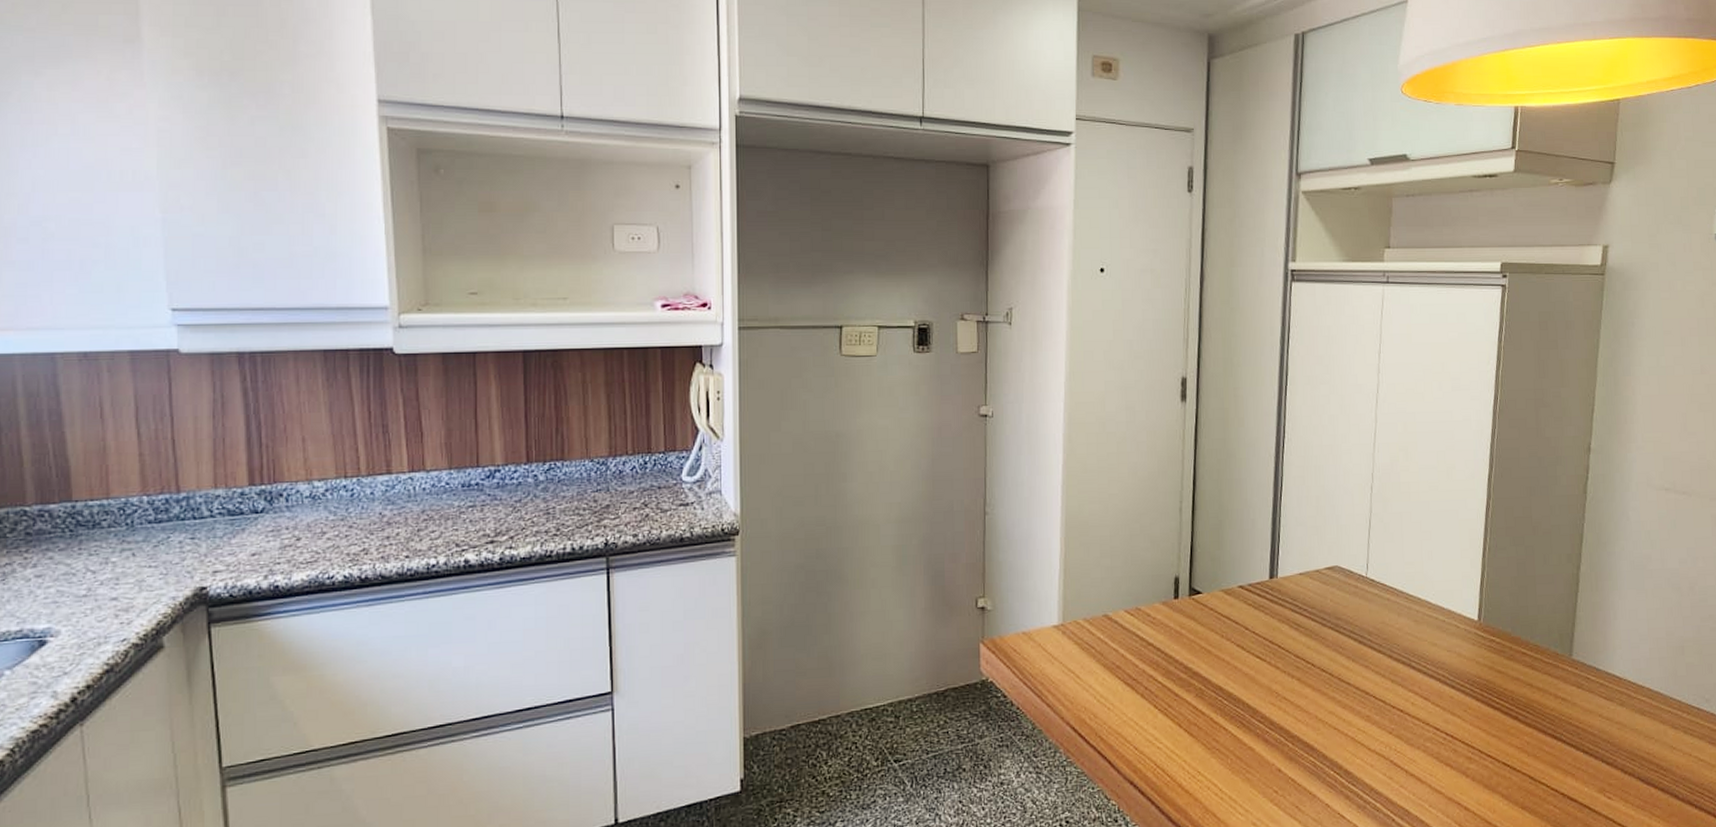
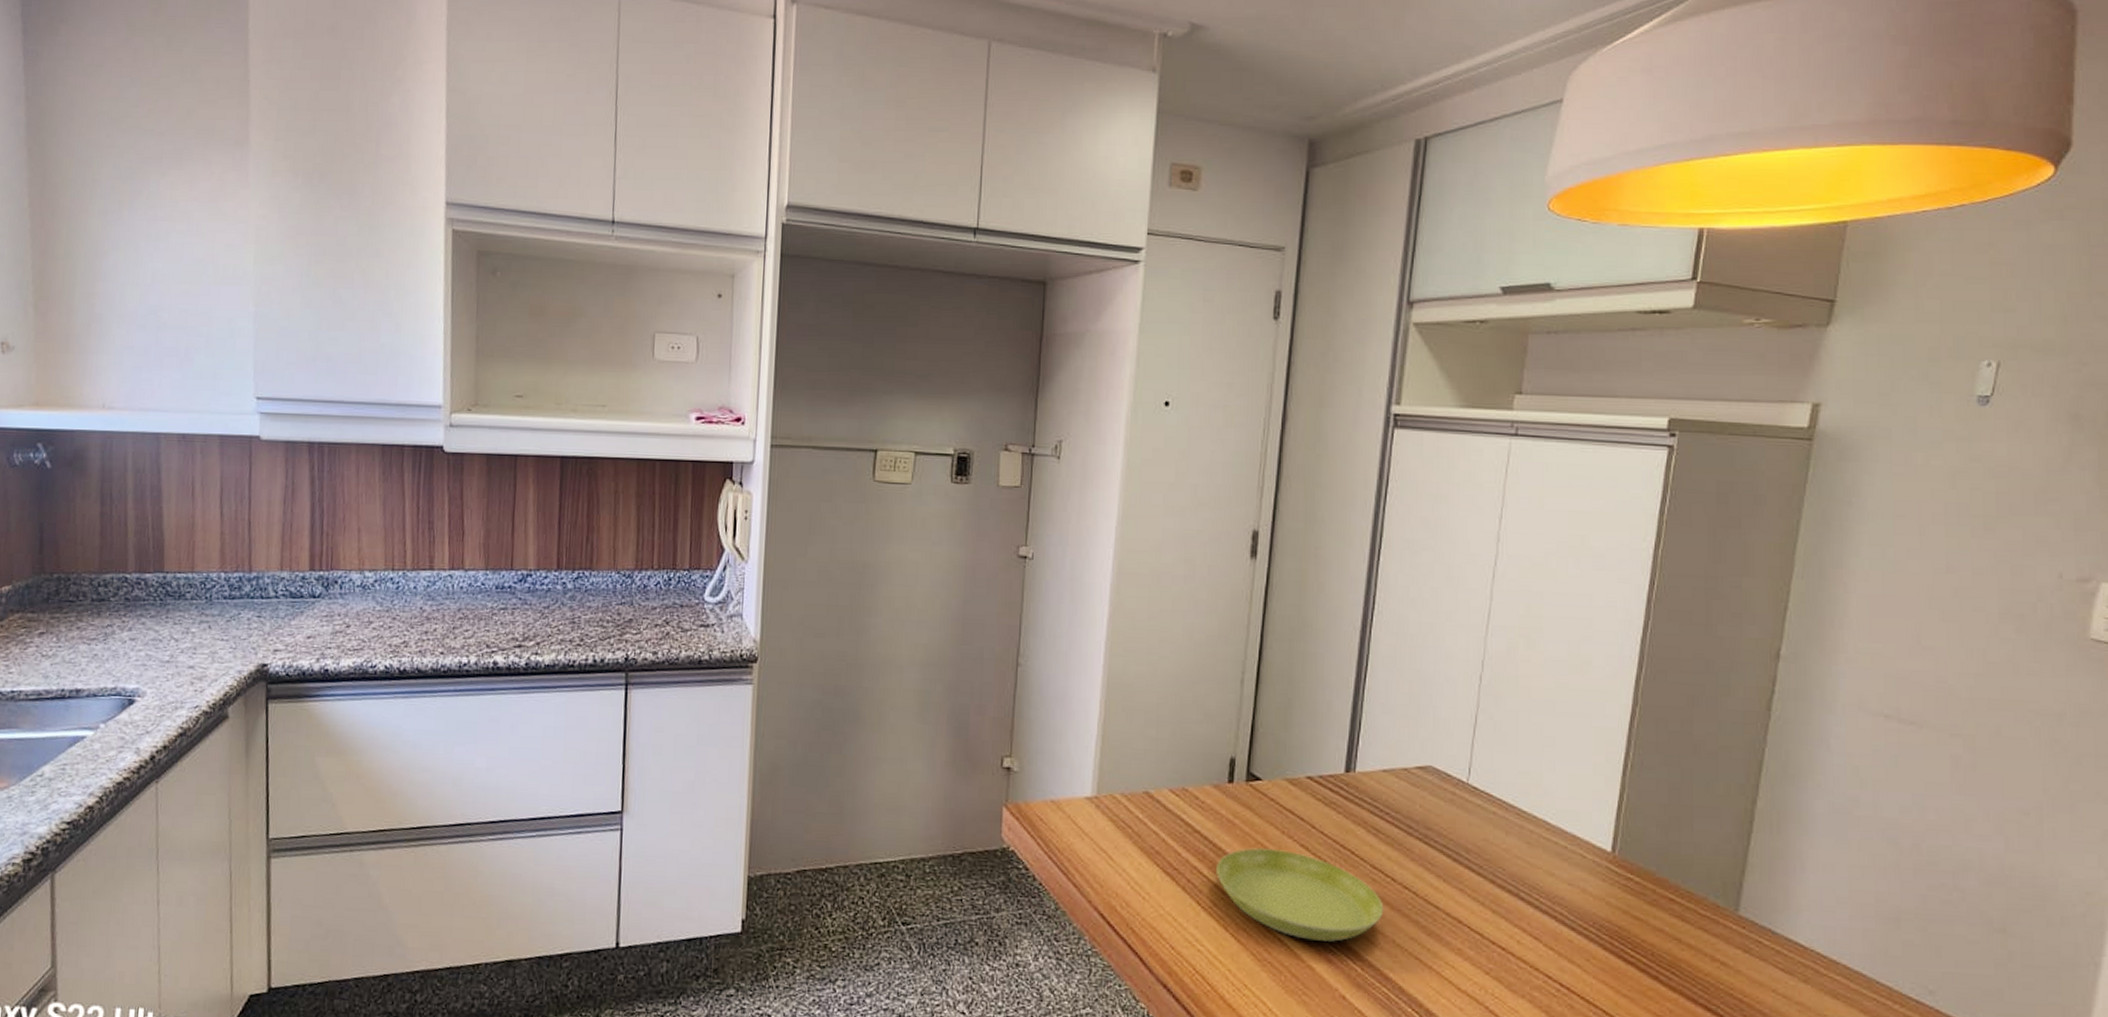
saucer: none [1169,651,1307,726] -> present [1216,848,1384,942]

